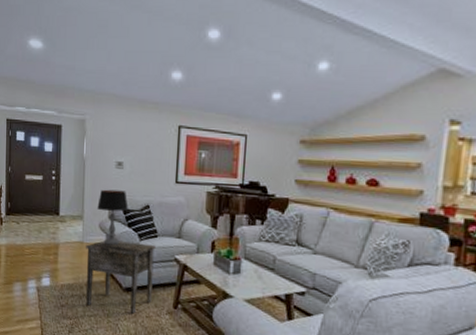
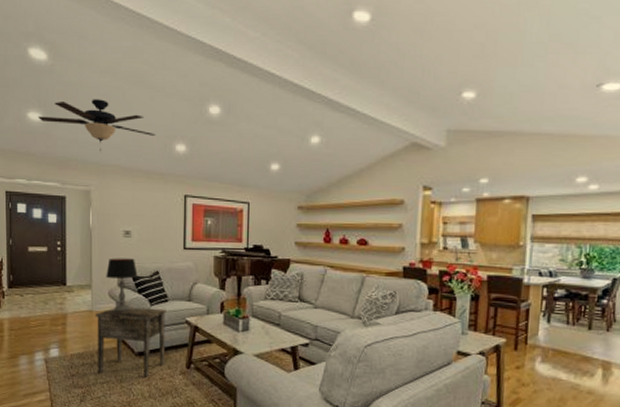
ceiling fan: none [38,25,153,80] -> present [37,99,157,152]

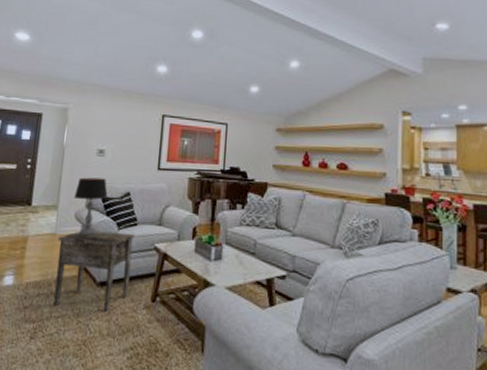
ceiling fan: present [37,99,157,152] -> none [24,22,139,71]

